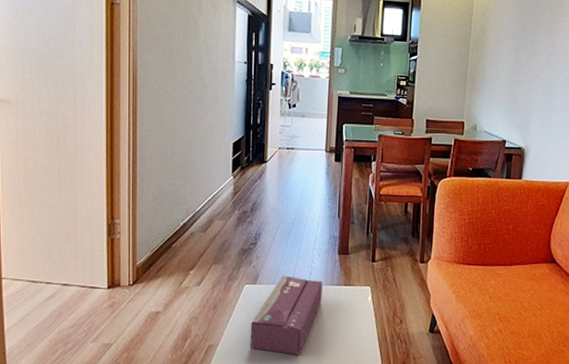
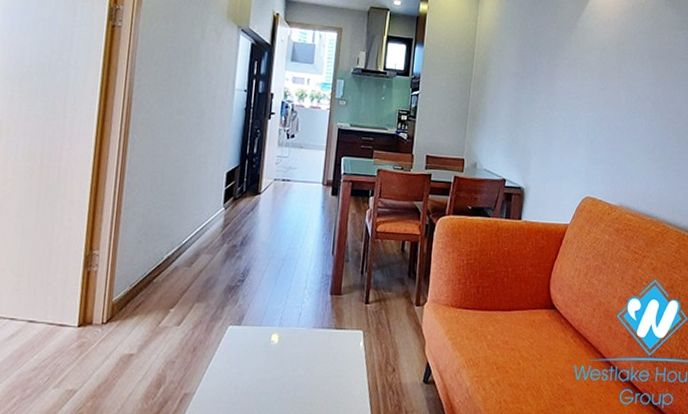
tissue box: present [249,275,323,355] -> none [229,316,312,407]

